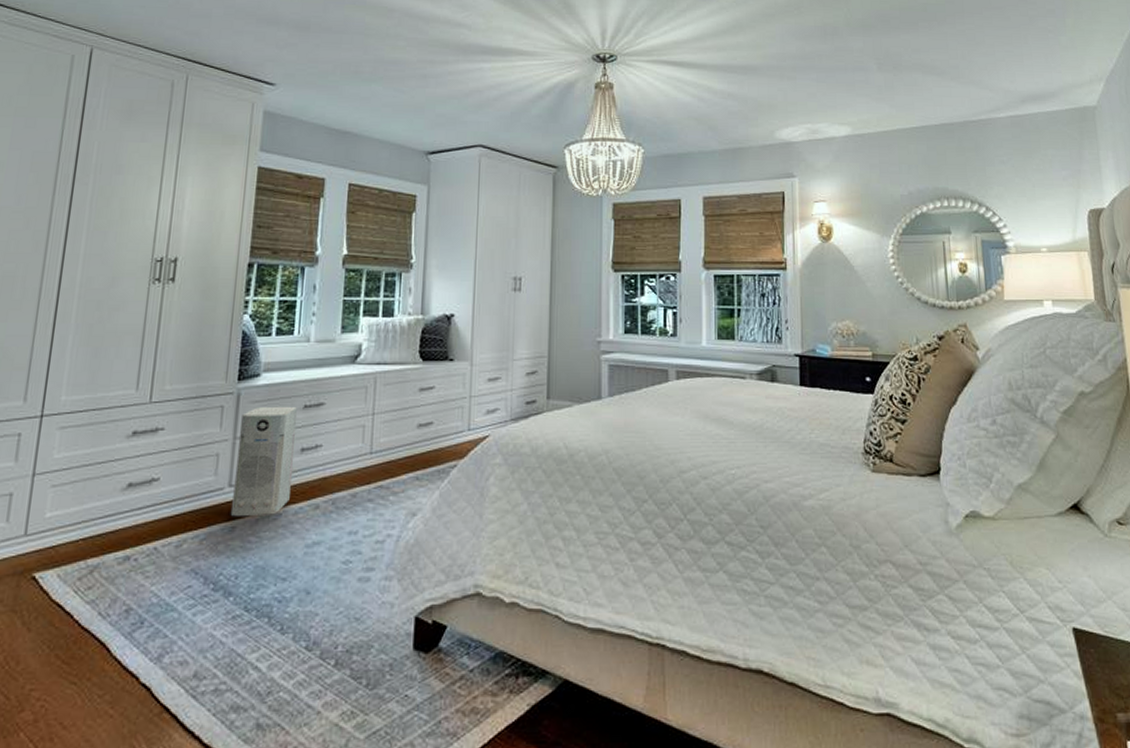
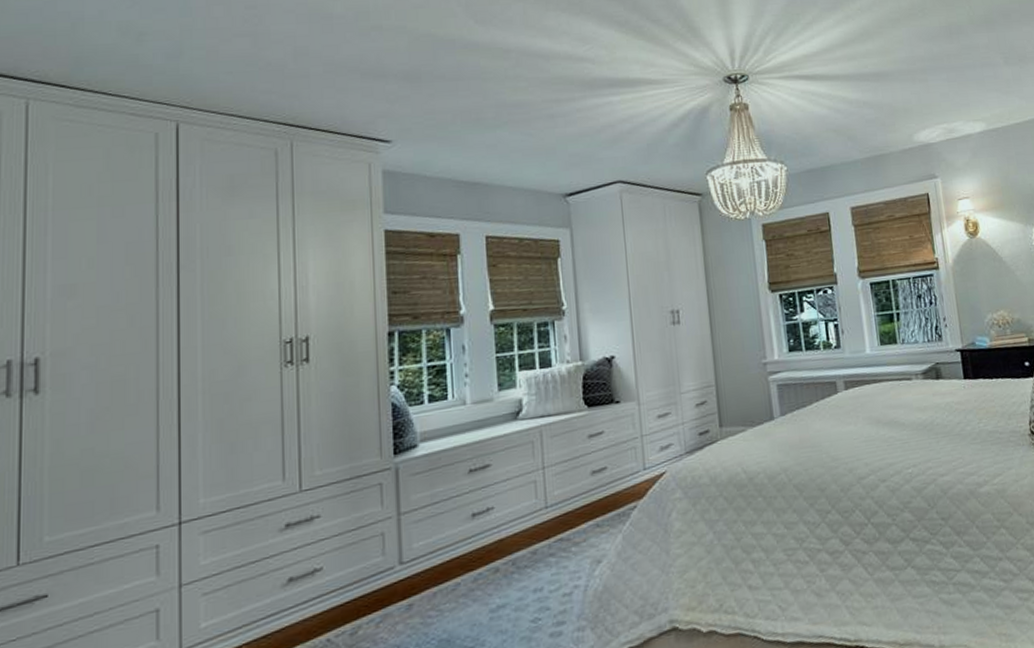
air purifier: present [230,406,297,517] -> none [403,472,467,594]

